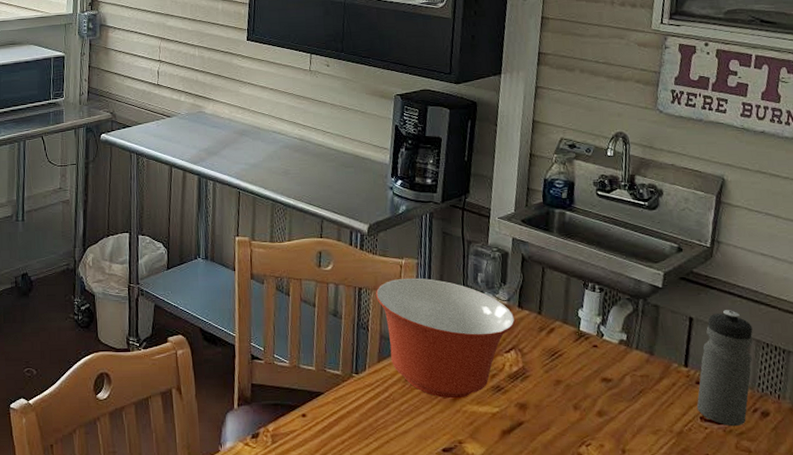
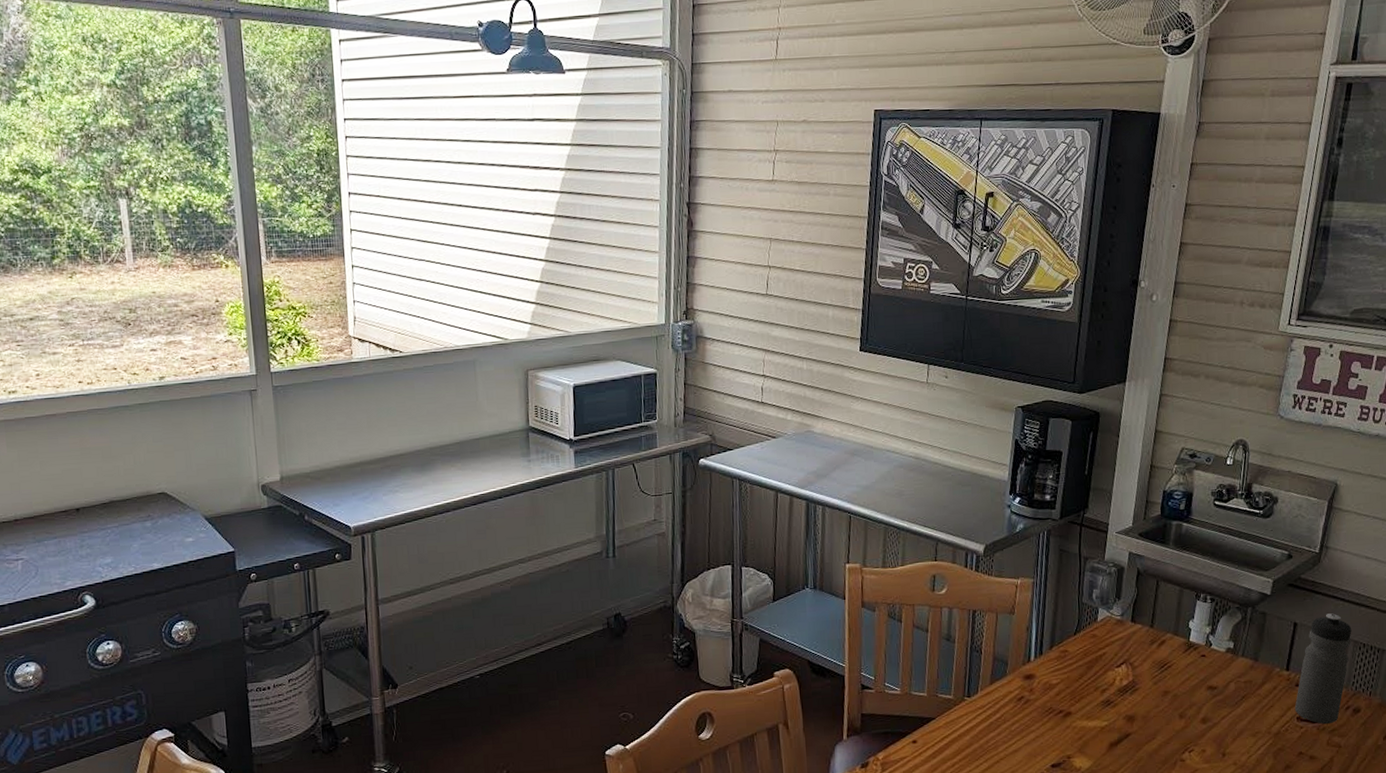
mixing bowl: present [375,278,516,399] -> none [989,597,1128,716]

